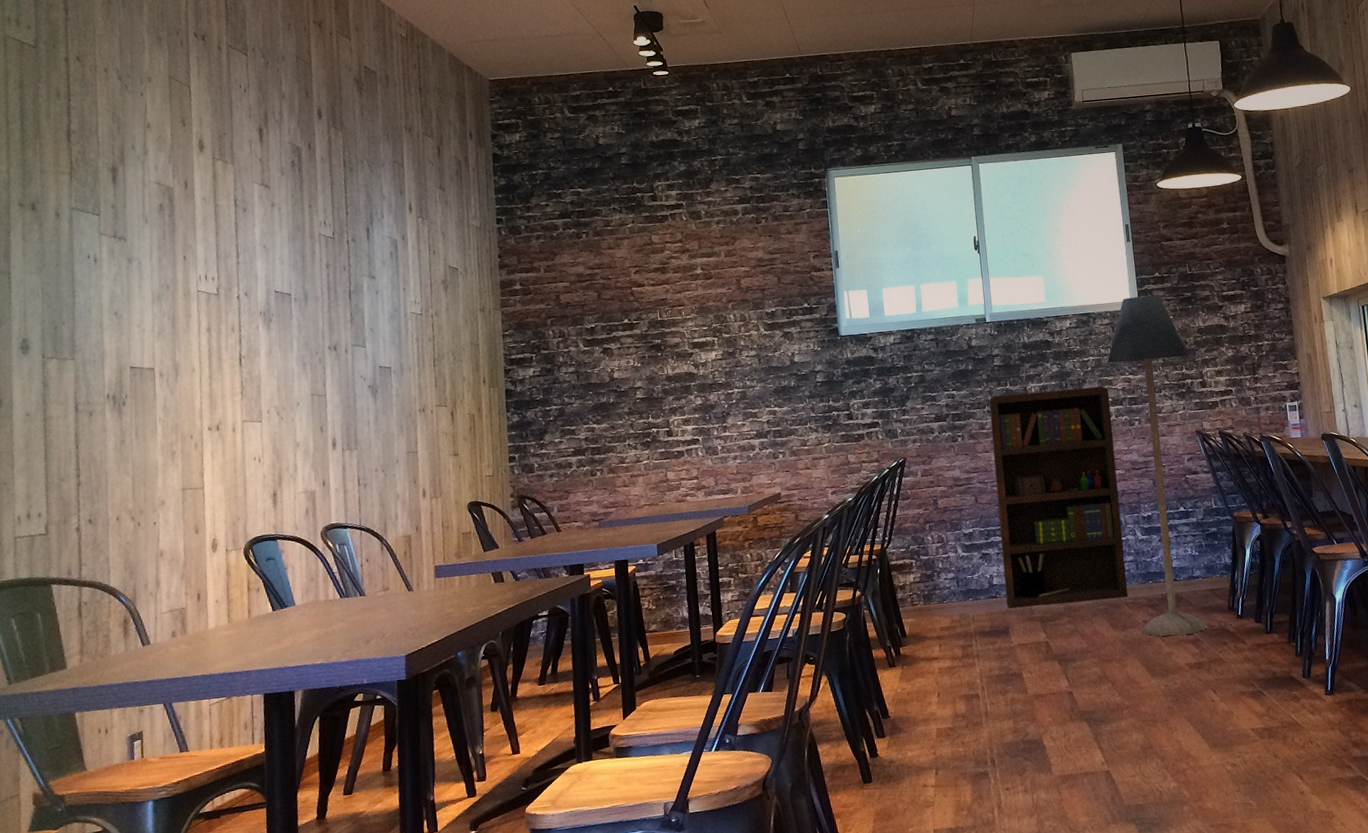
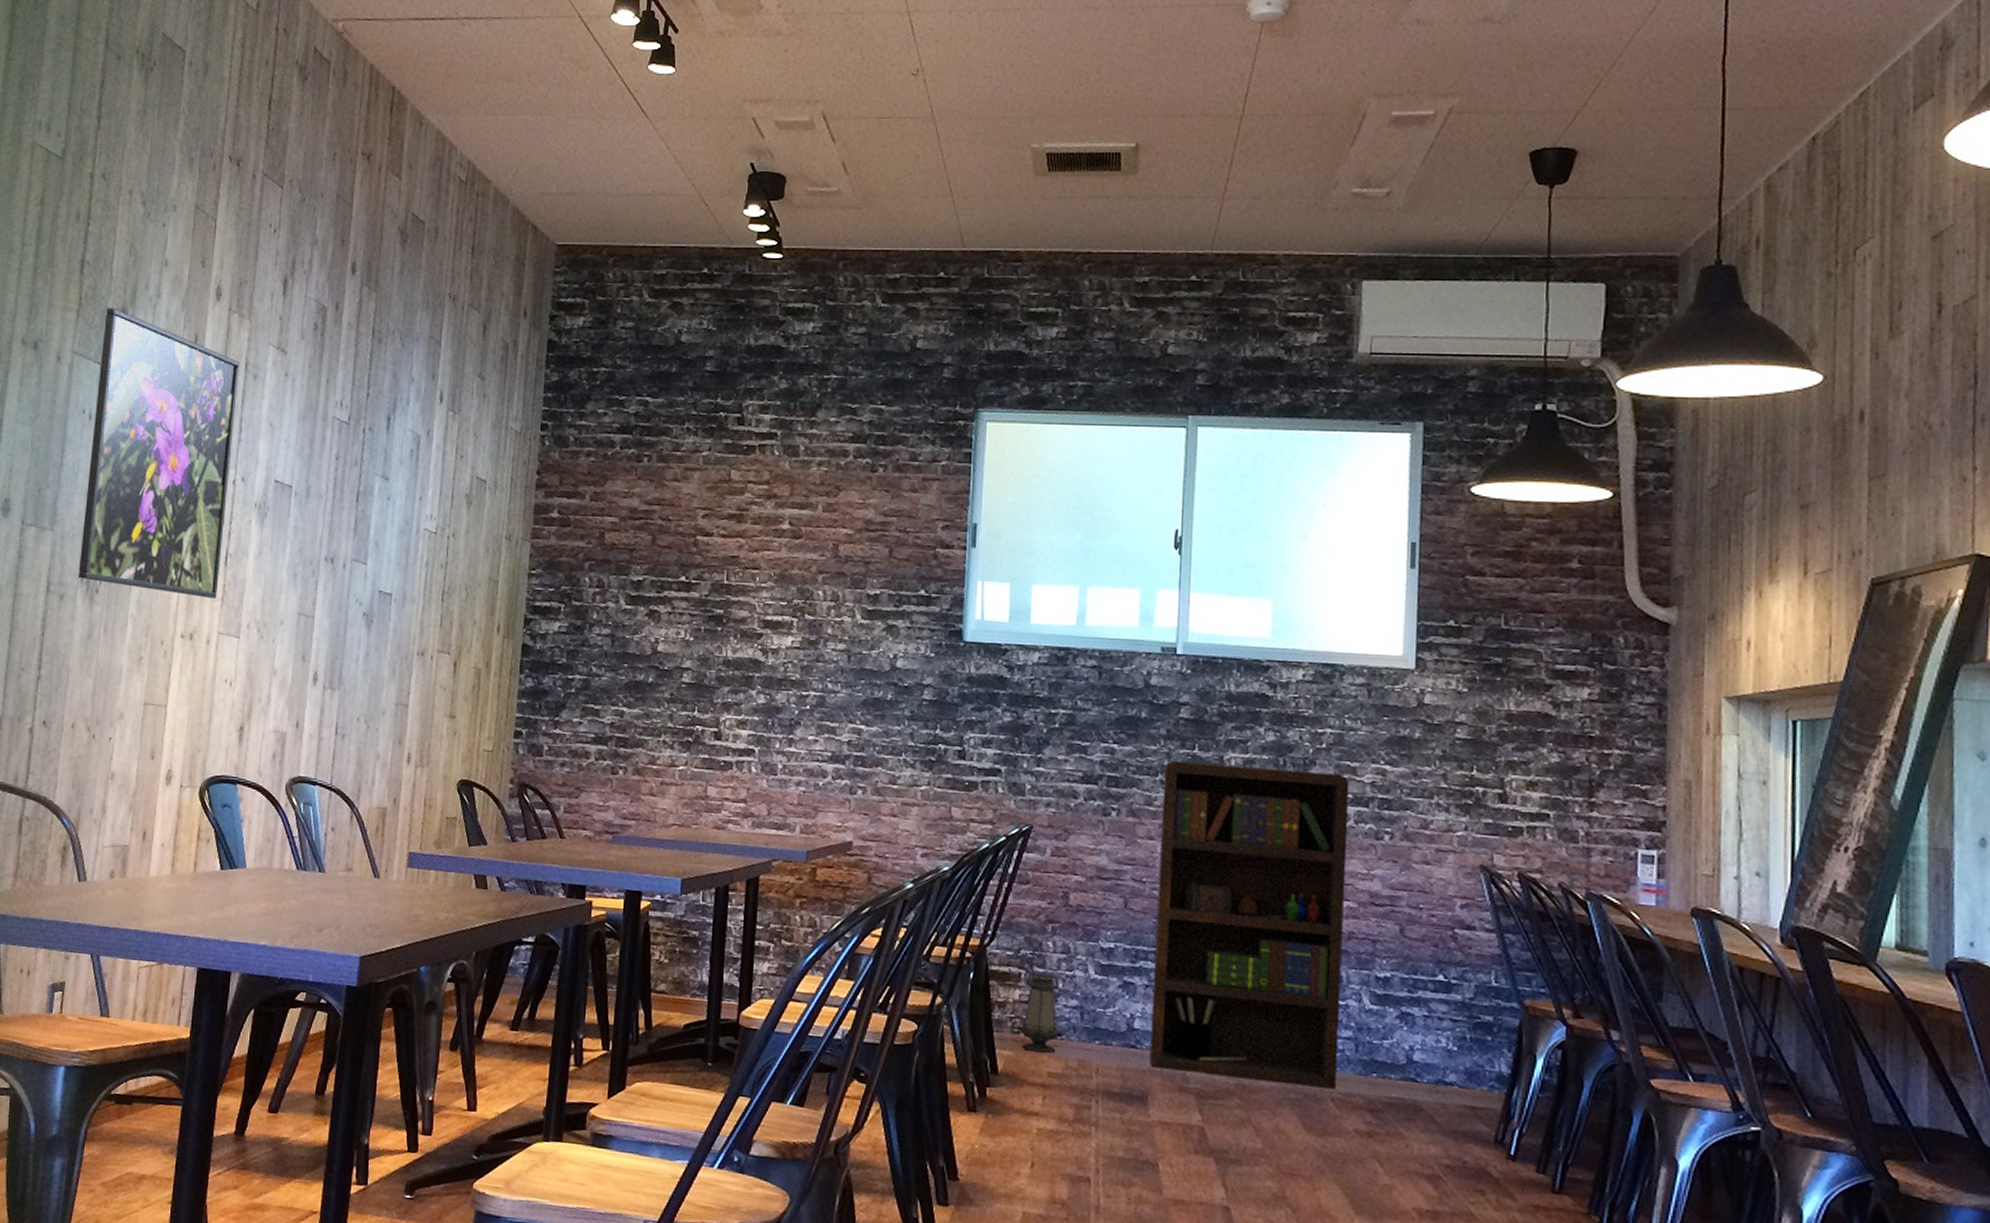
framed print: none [97,167,237,396] -> present [78,308,240,599]
lantern: none [914,559,947,616] -> present [1016,972,1063,1053]
floor lamp: present [1107,295,1209,637] -> none [1350,650,1485,1166]

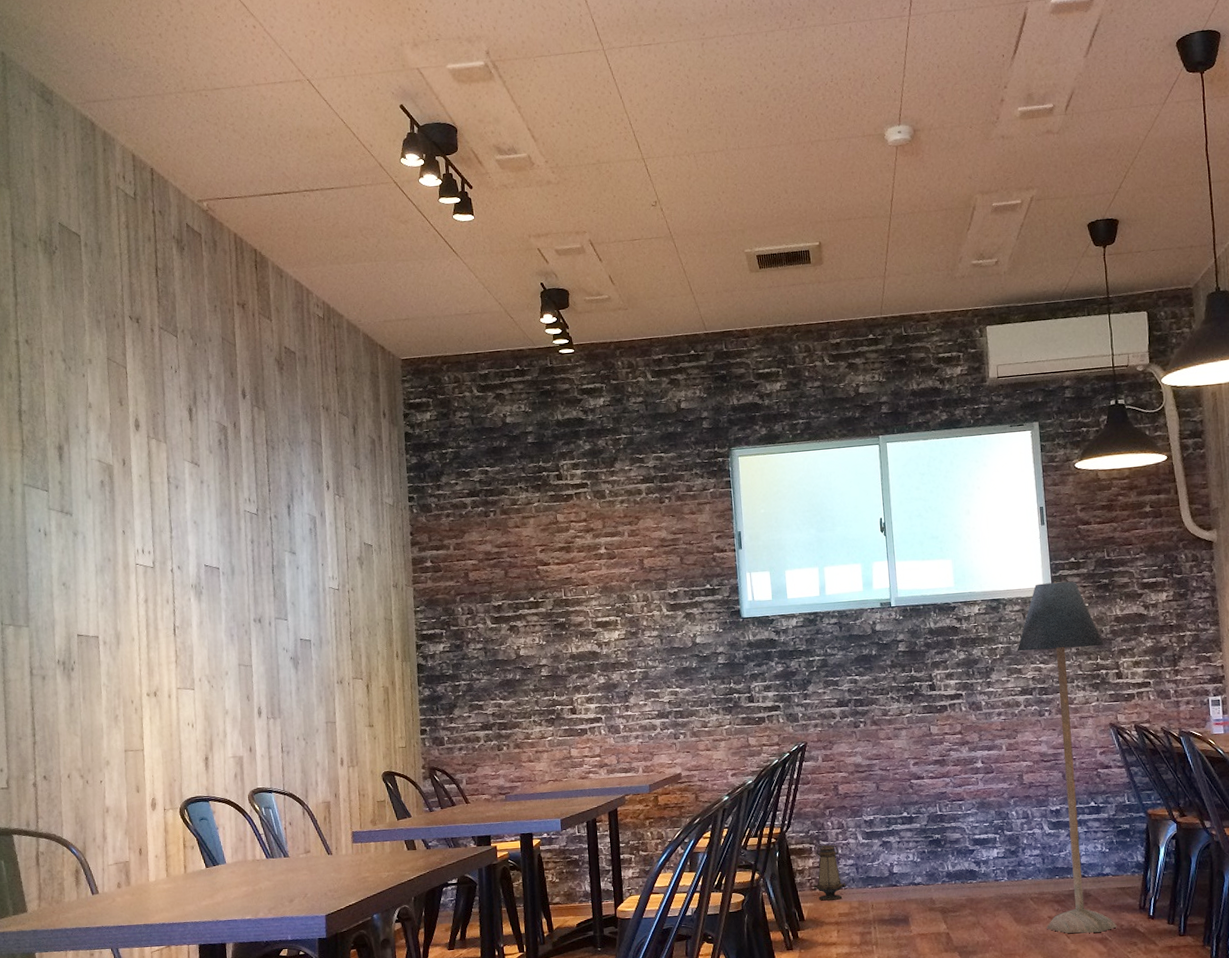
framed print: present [78,308,240,599] -> none [45,445,171,663]
bookcase: present [1149,760,1350,1089] -> none [892,675,1034,898]
floor lamp: none [1350,650,1485,1166] -> present [1017,581,1118,934]

